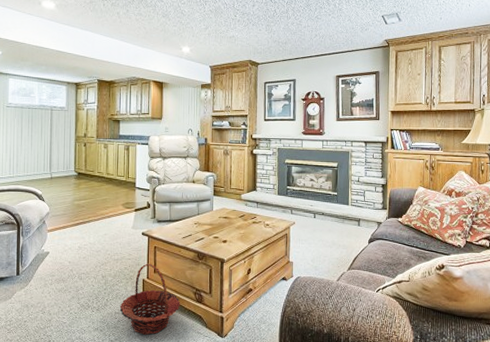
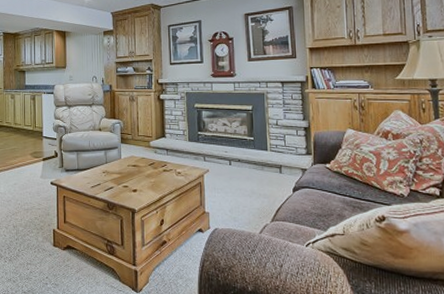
basket: present [119,263,180,335] -> none [31,213,92,287]

